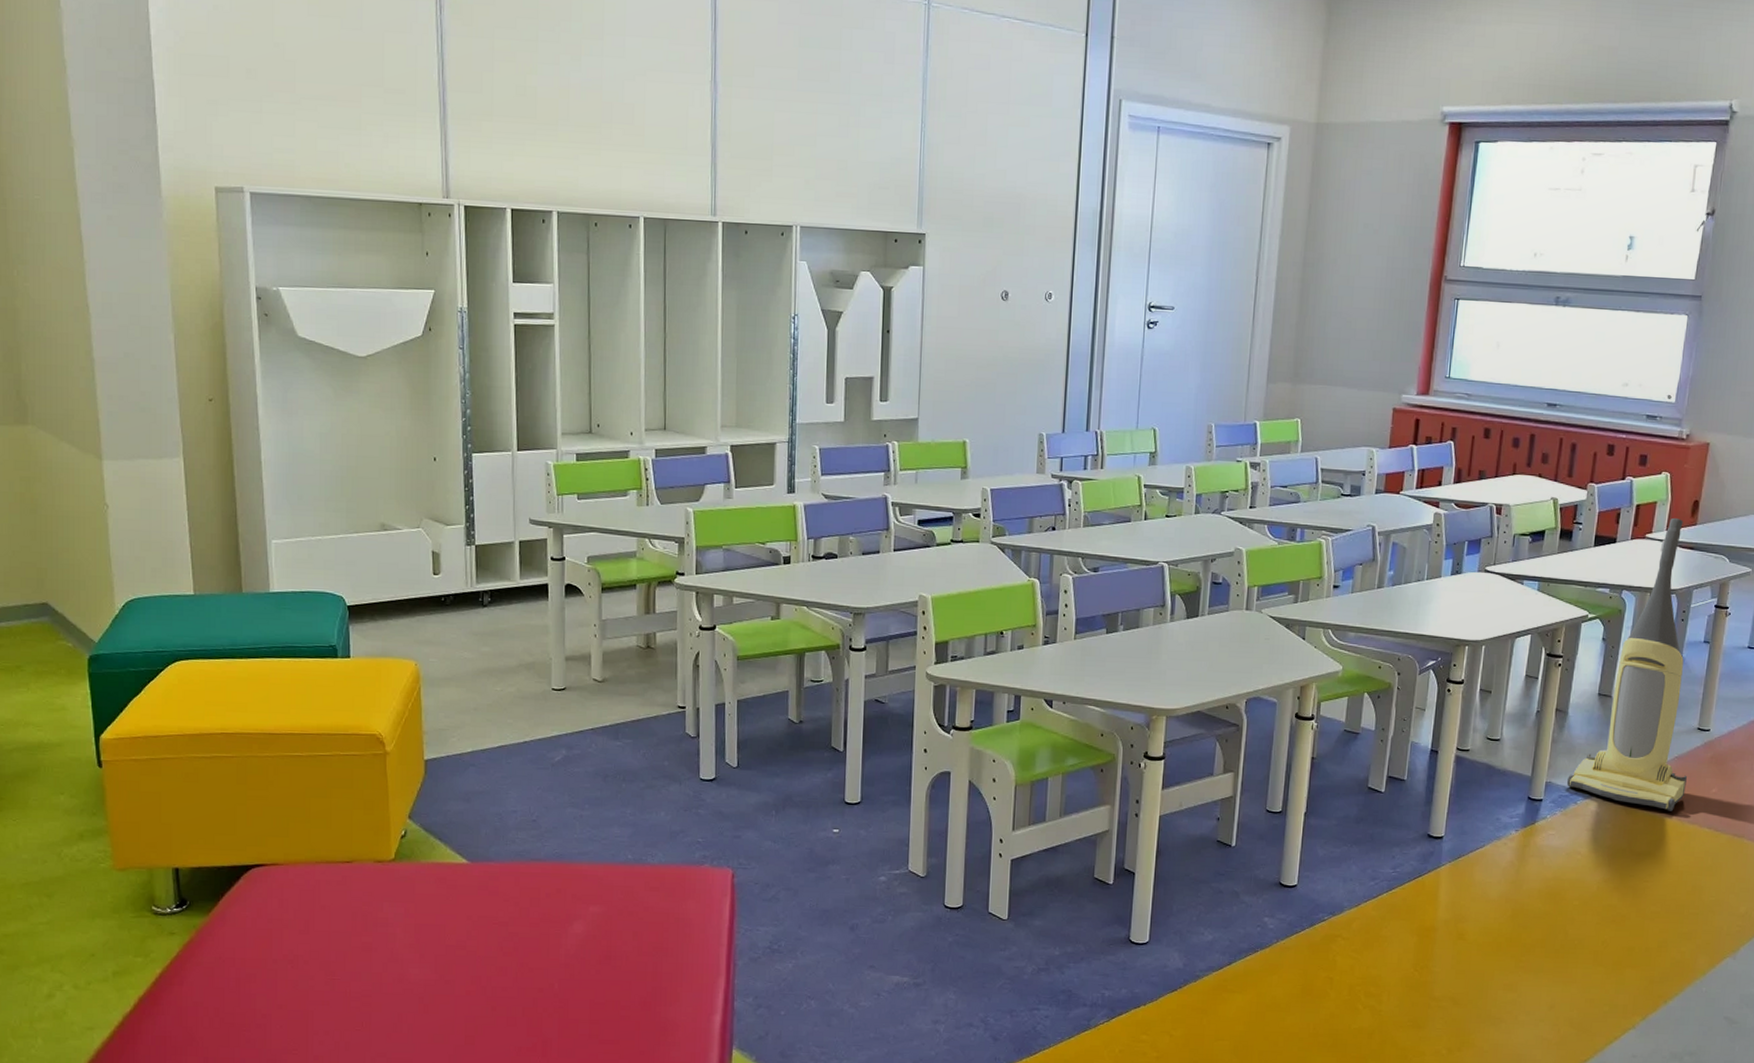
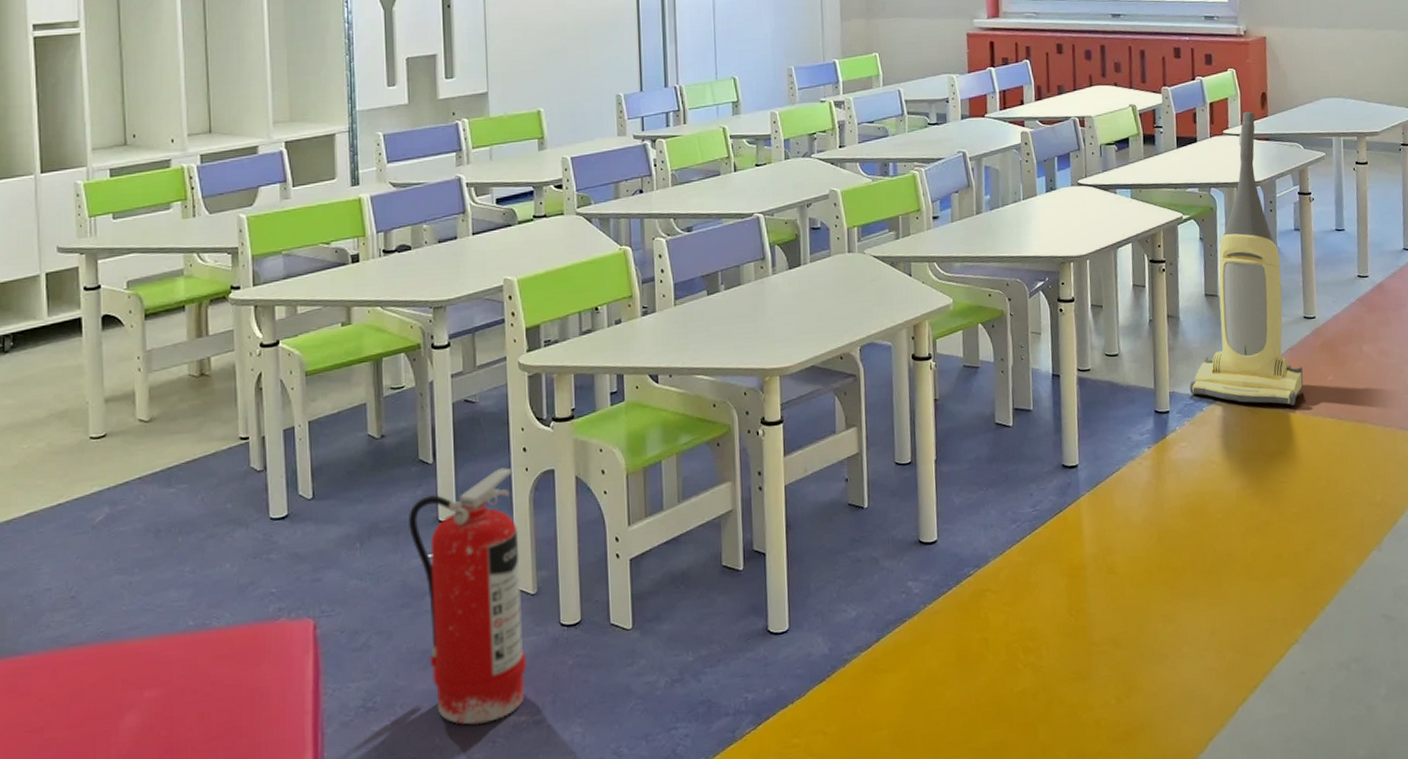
fire extinguisher: none [819,764,914,978] -> present [409,468,526,725]

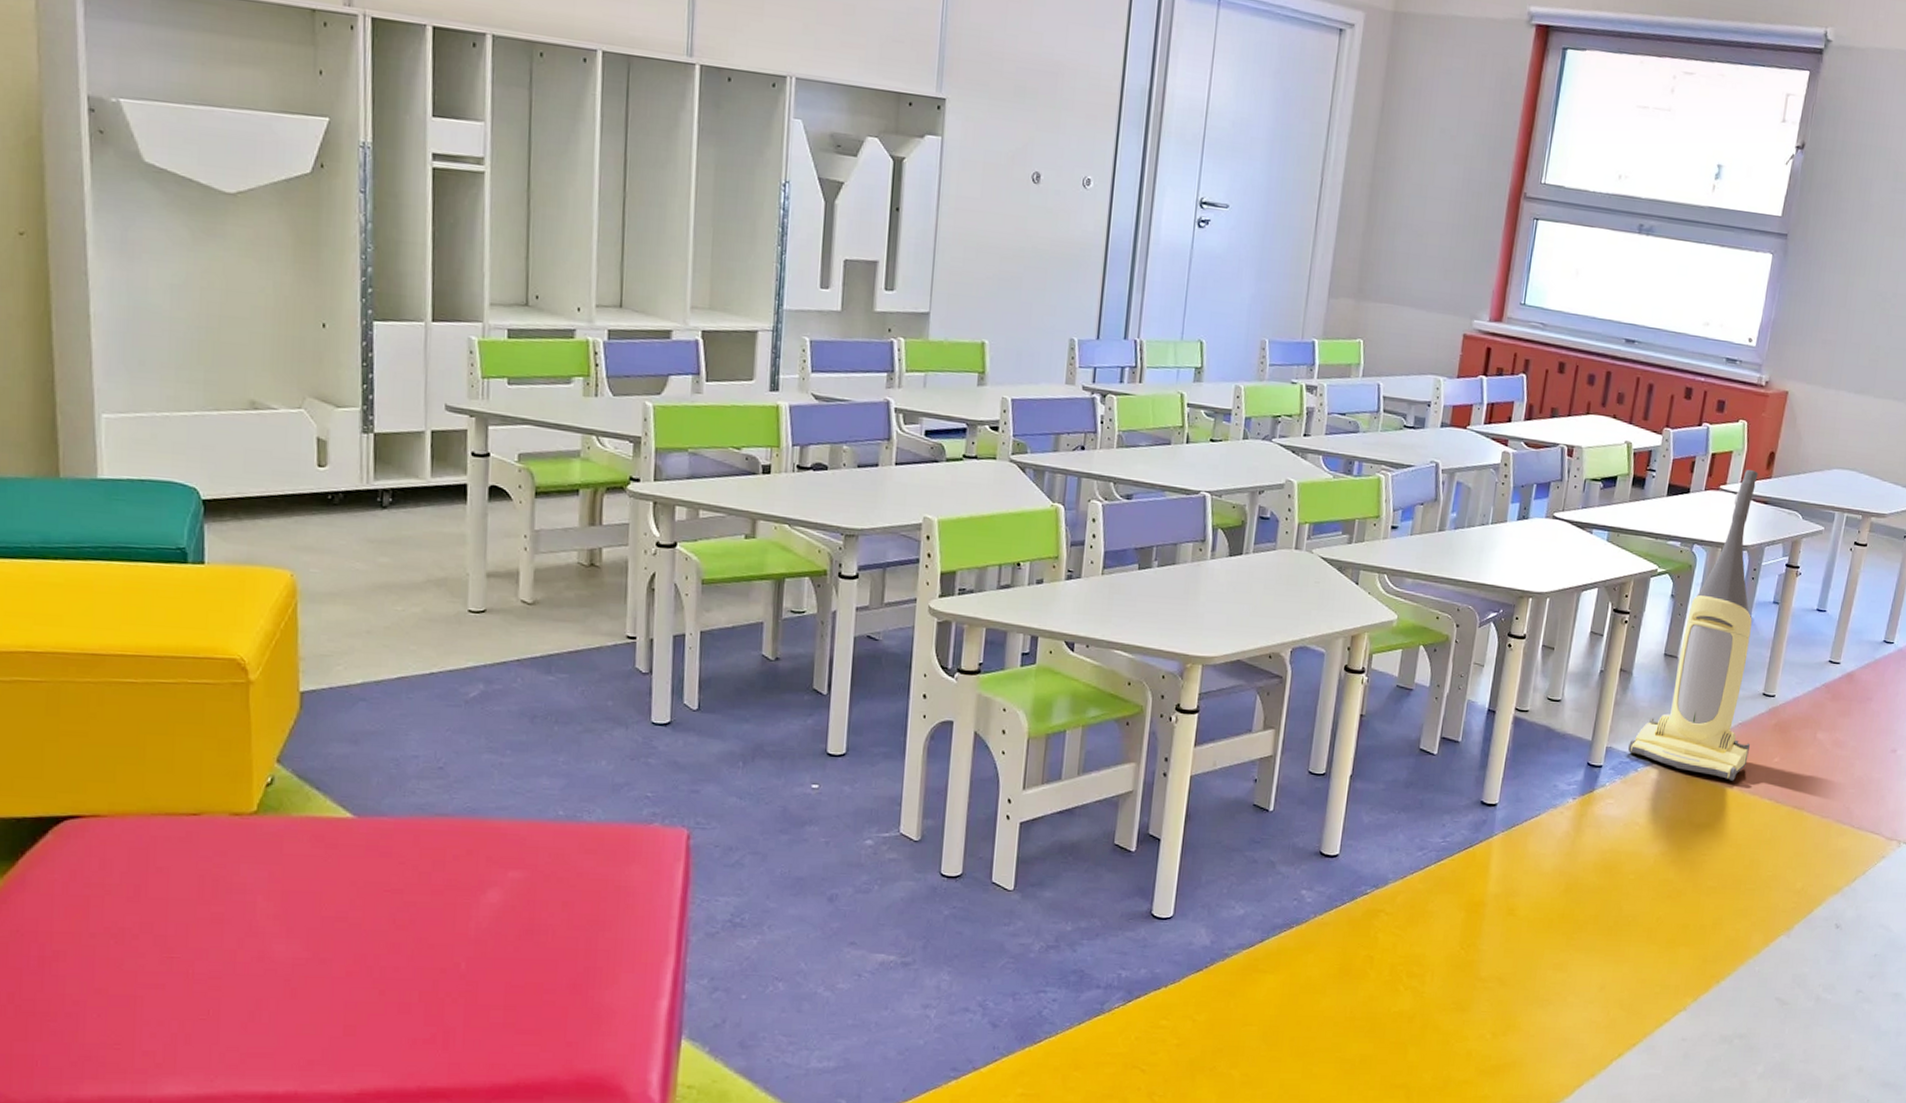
fire extinguisher: present [409,468,526,725] -> none [795,711,909,956]

